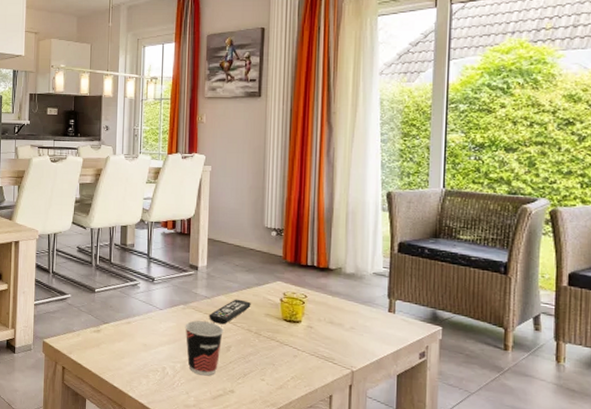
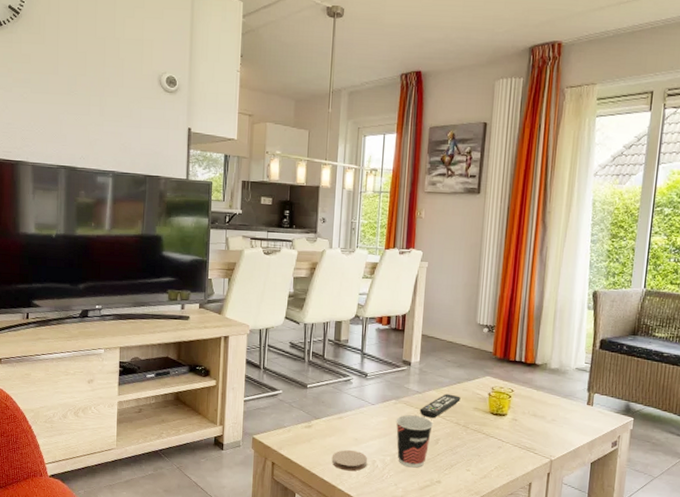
coaster: none [121,355,158,378] -> present [331,449,368,471]

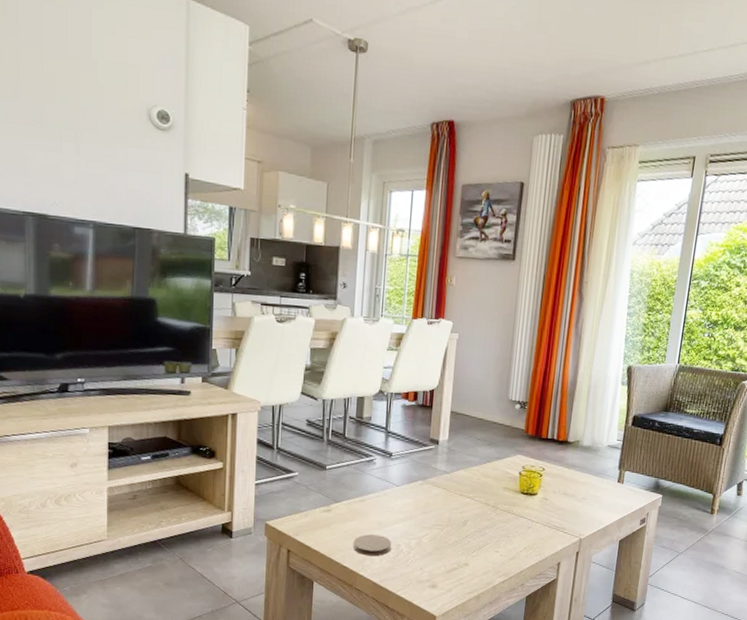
cup: present [396,415,433,468] -> none [422,496,461,551]
remote control: present [419,393,461,418] -> none [447,473,490,499]

